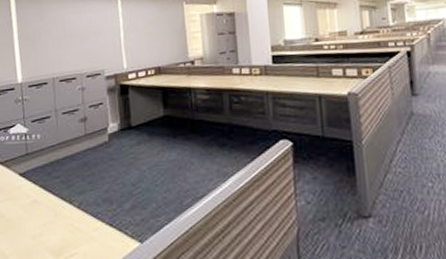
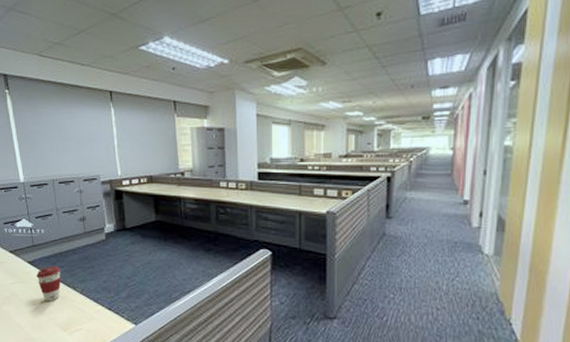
coffee cup: none [28,176,57,221] -> present [36,266,61,301]

